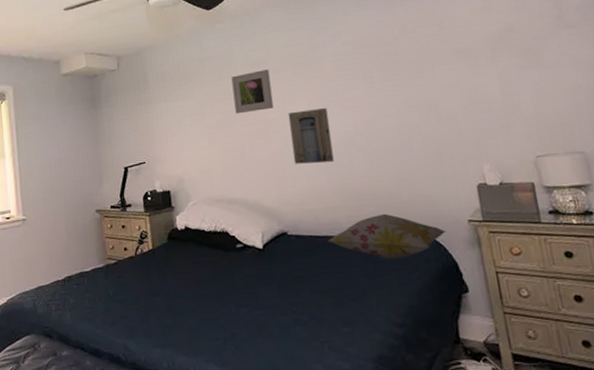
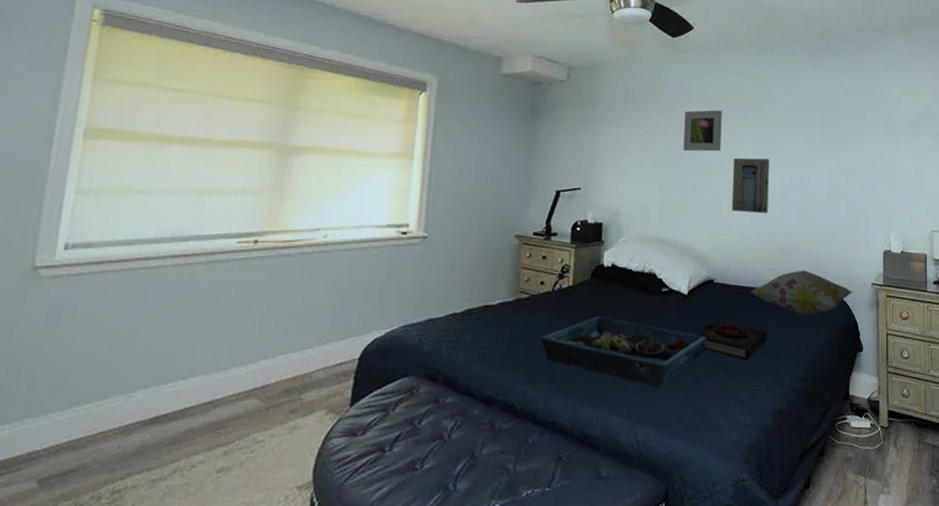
serving tray: none [132,274,291,337] -> present [540,316,707,387]
book: none [279,270,354,308] -> present [697,320,767,360]

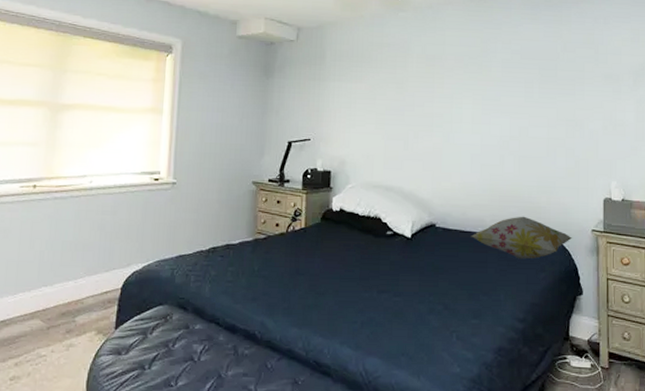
serving tray: present [540,316,707,387] -> none [276,256,430,322]
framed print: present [683,110,722,152] -> none [405,64,442,104]
book: present [697,320,767,360] -> none [420,262,488,300]
wall art: present [731,157,769,214] -> none [452,109,489,163]

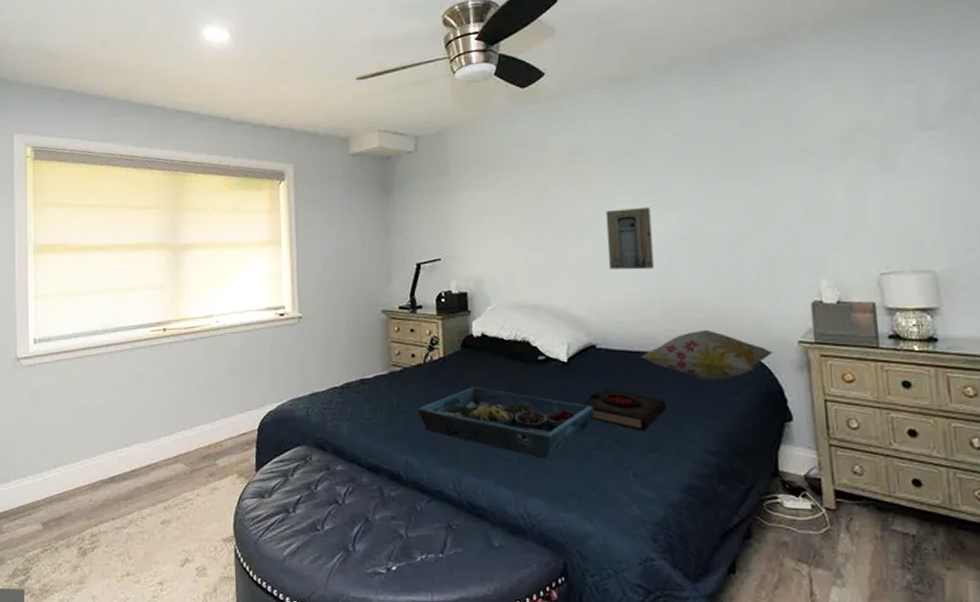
serving tray: none [276,256,430,322] -> present [417,387,595,459]
book: none [420,262,488,300] -> present [582,388,666,431]
wall art: none [452,109,489,163] -> present [605,208,654,270]

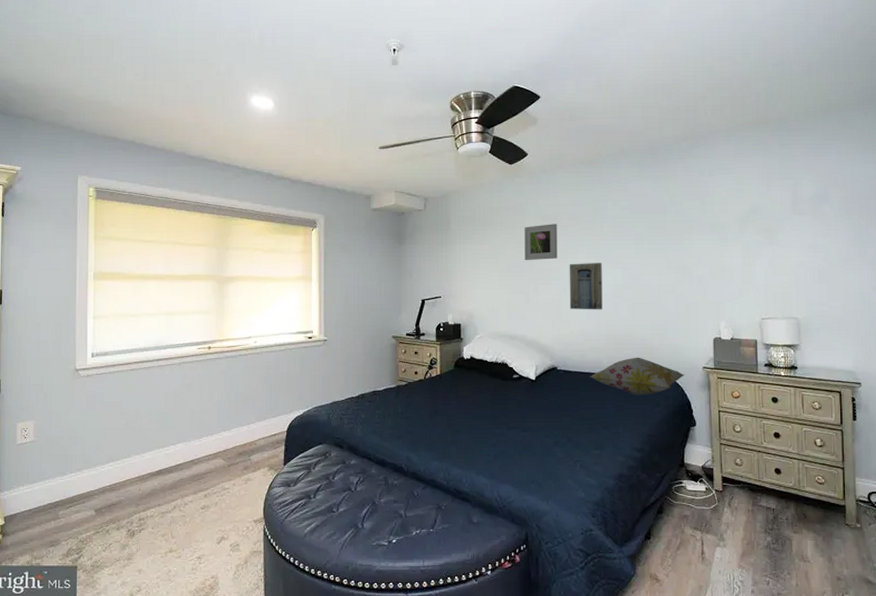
serving tray: present [417,387,595,459] -> none [418,398,554,454]
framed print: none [544,160,590,210] -> present [524,224,558,261]
book: present [582,388,666,431] -> none [545,400,607,433]

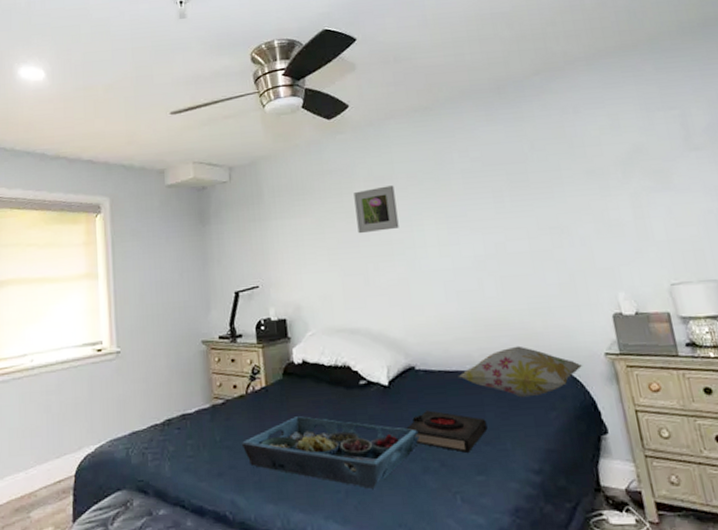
serving tray: none [418,398,554,454] -> present [241,416,419,489]
book: none [545,400,607,433] -> present [406,410,488,453]
wall art: present [569,263,603,310] -> none [414,229,464,290]

